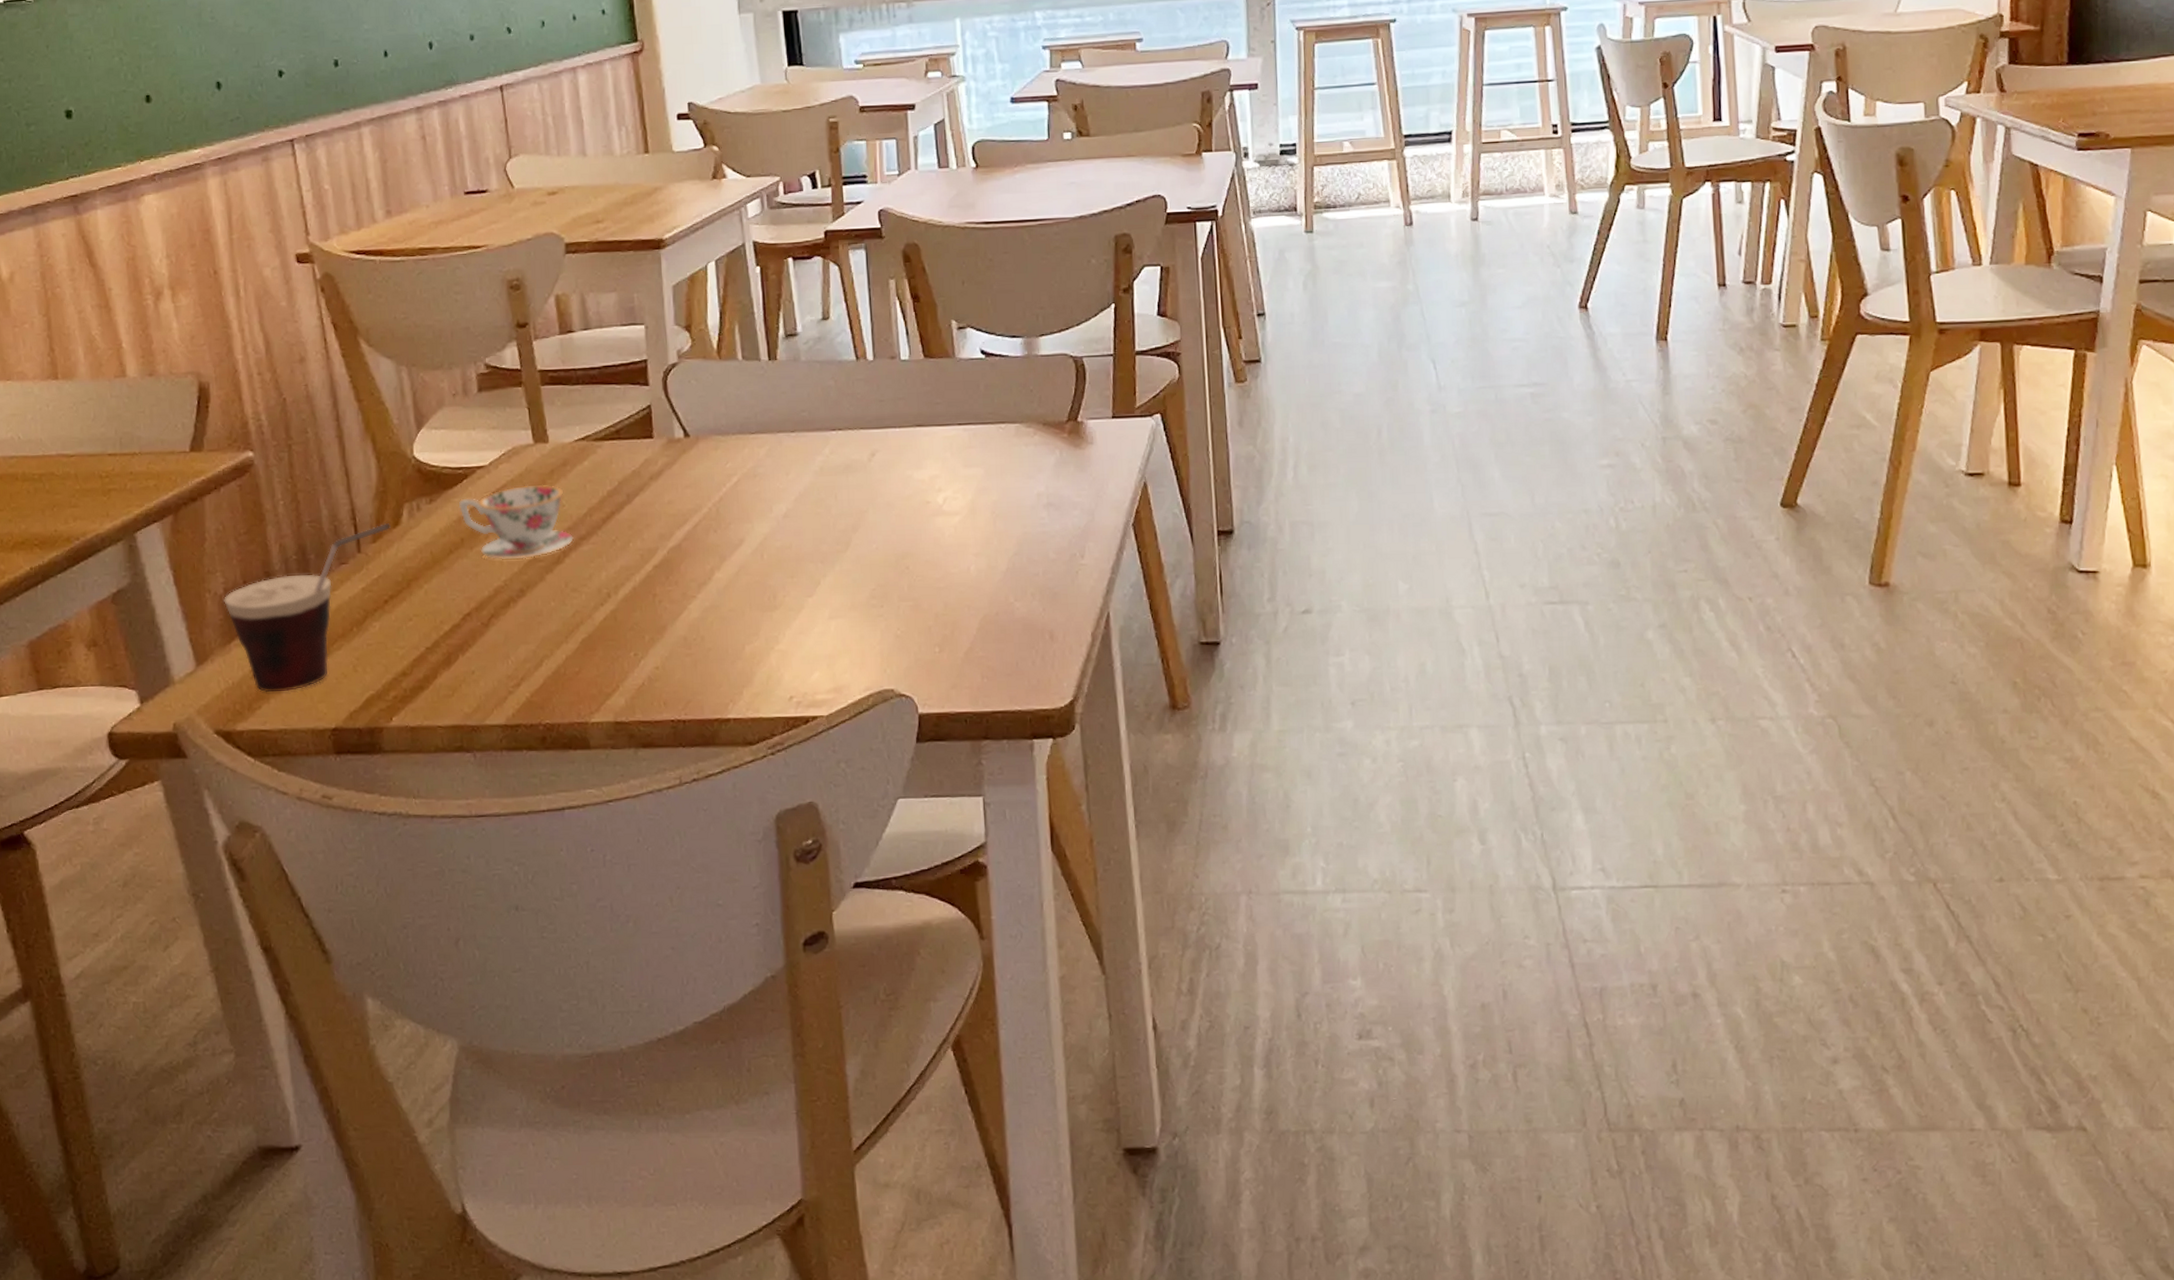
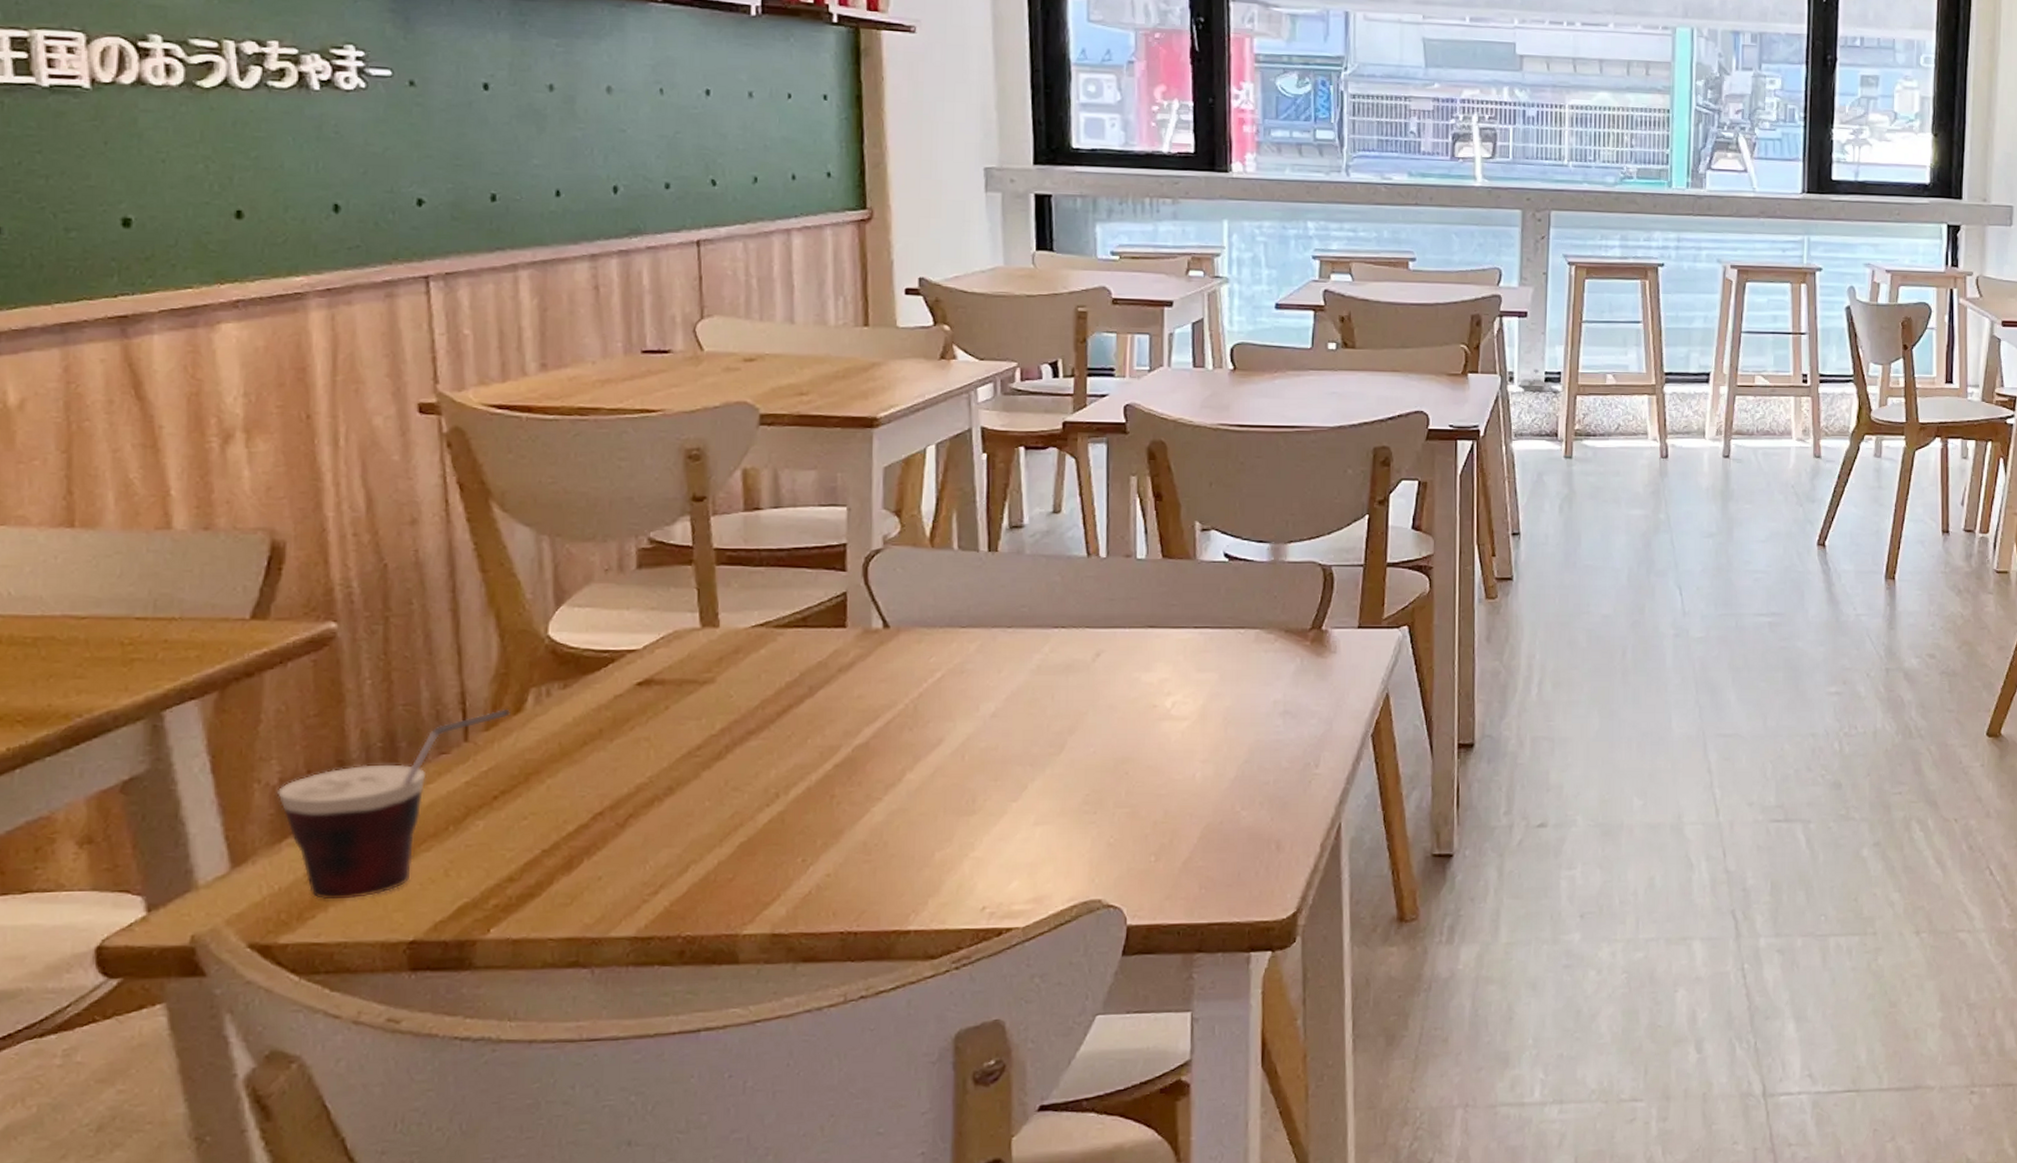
teacup: present [458,484,574,560] -> none [599,672,740,754]

